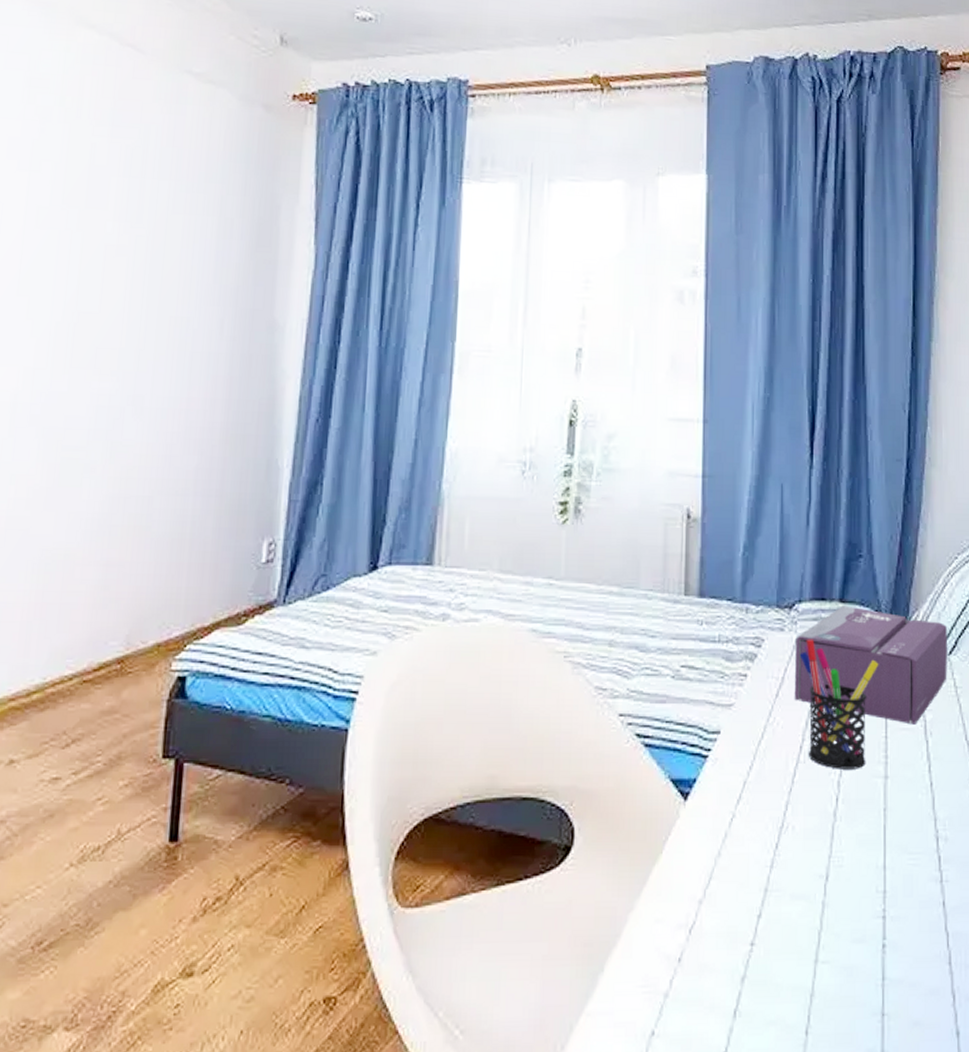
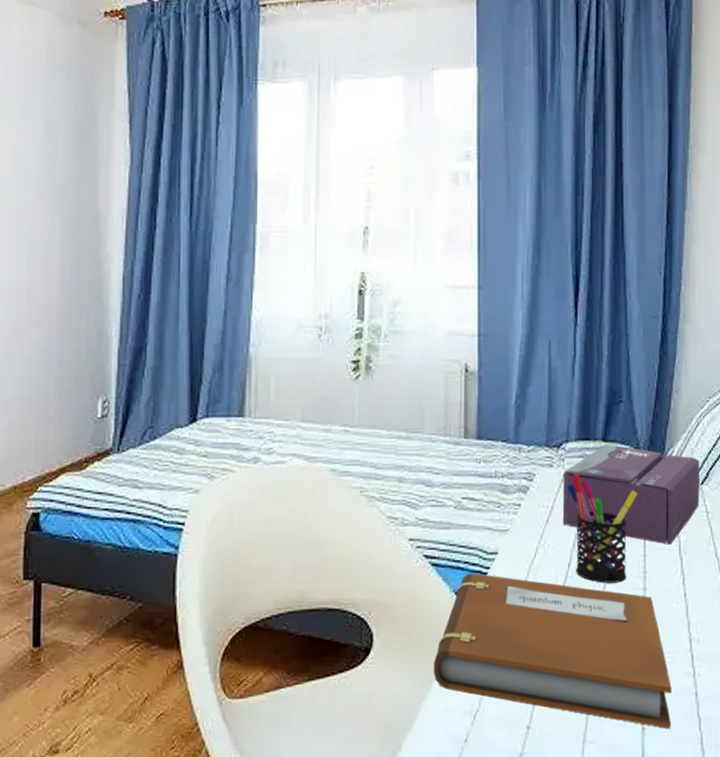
notebook: none [643,755,916,947] -> present [433,572,672,730]

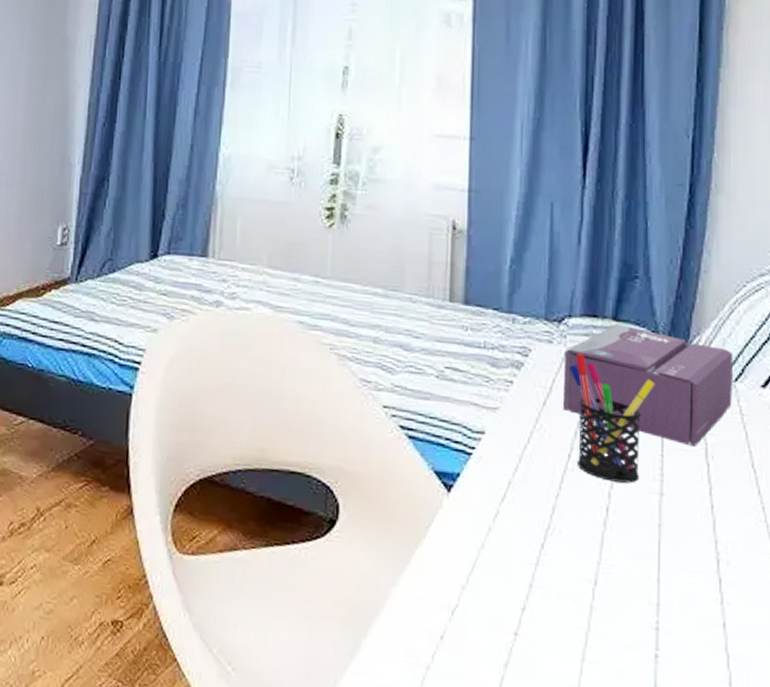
notebook: present [433,572,672,730] -> none [406,451,693,662]

